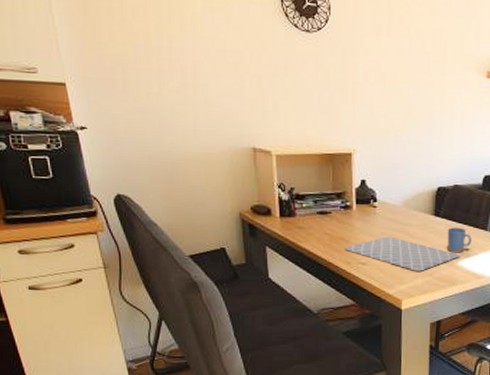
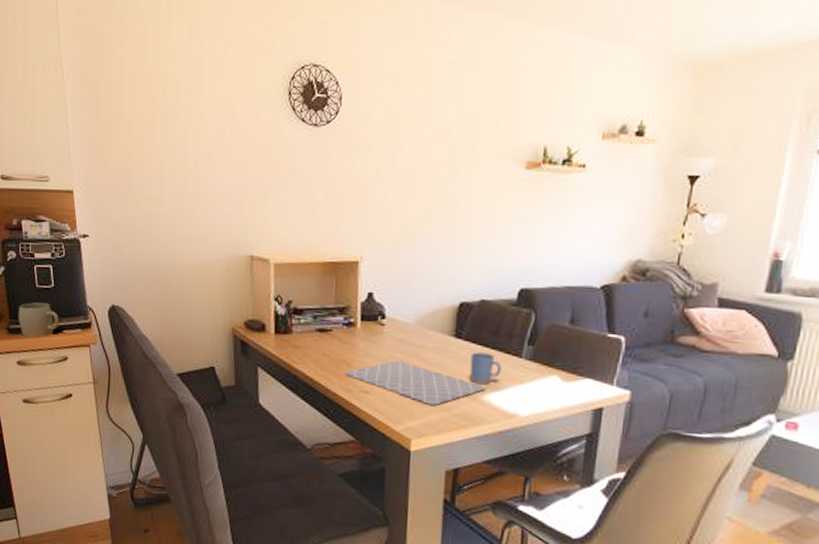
mug: none [14,193,61,228] -> present [18,302,59,338]

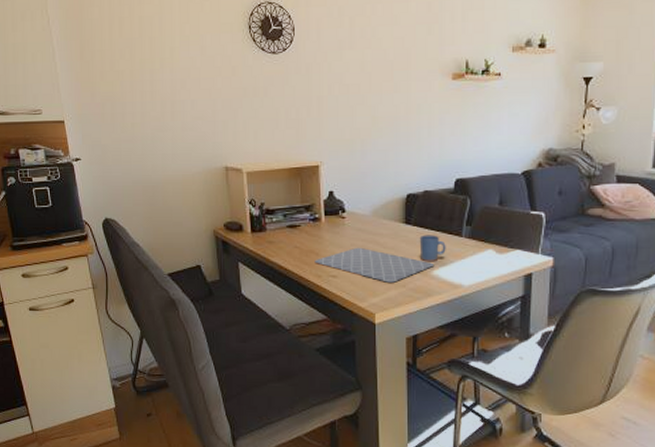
mug: present [18,302,59,338] -> none [20,221,58,253]

